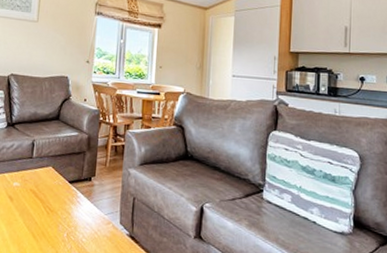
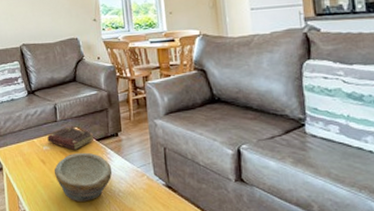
book: none [19,165,68,190] -> present [47,127,95,150]
bowl: none [20,192,80,245] -> present [55,152,113,202]

